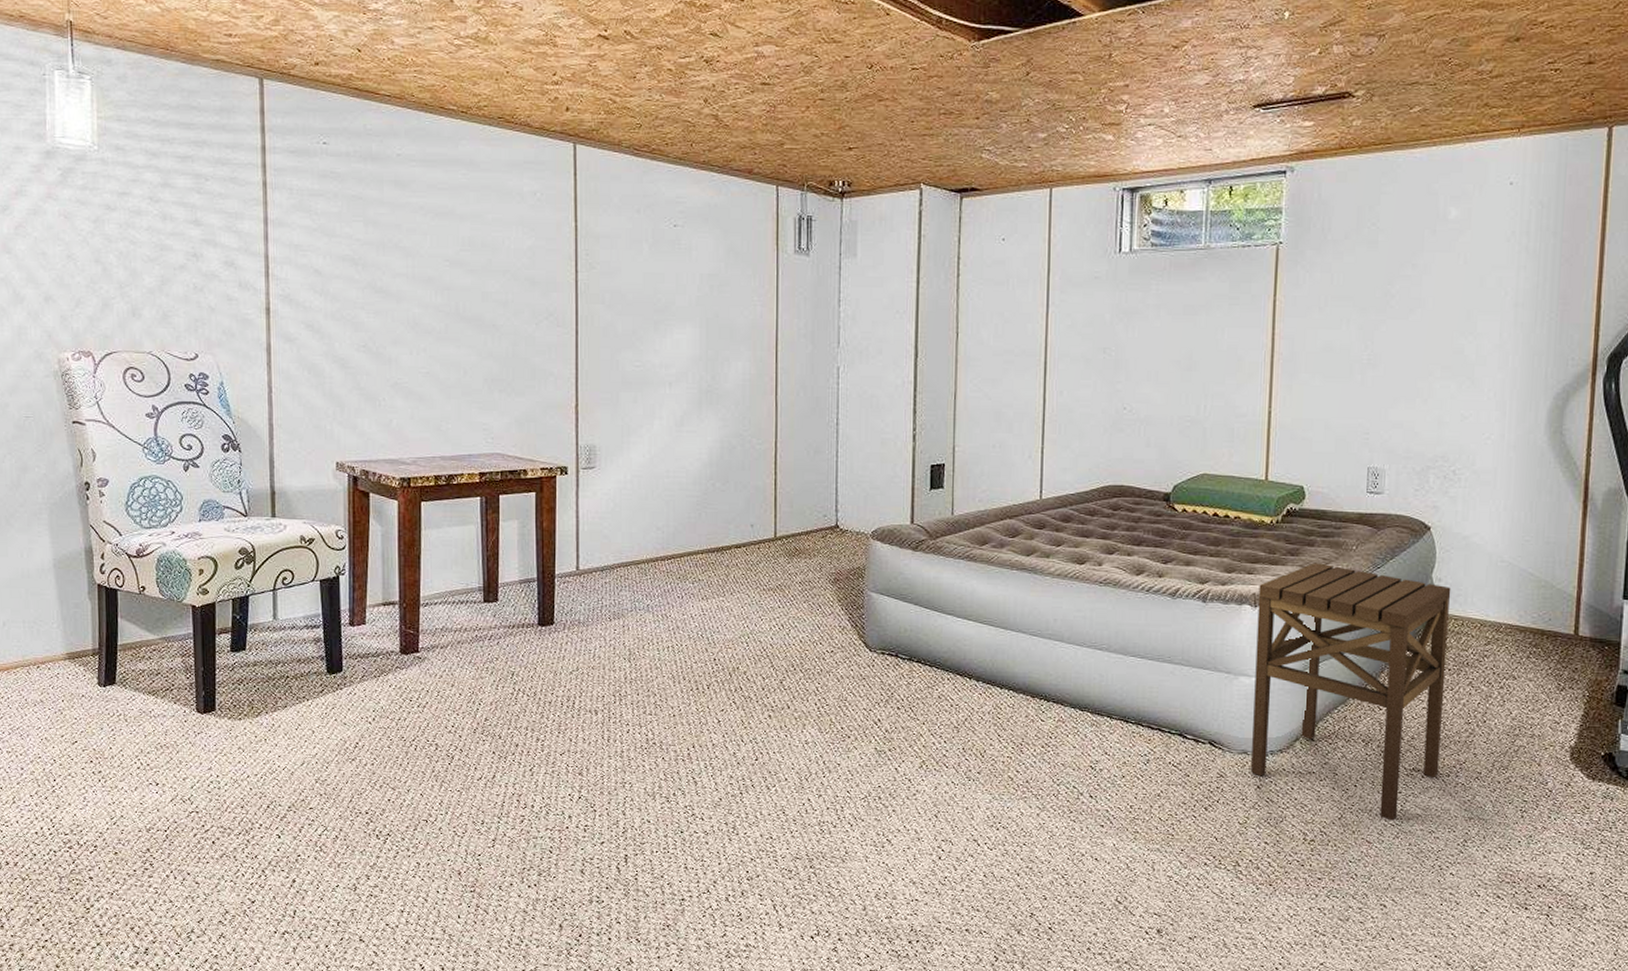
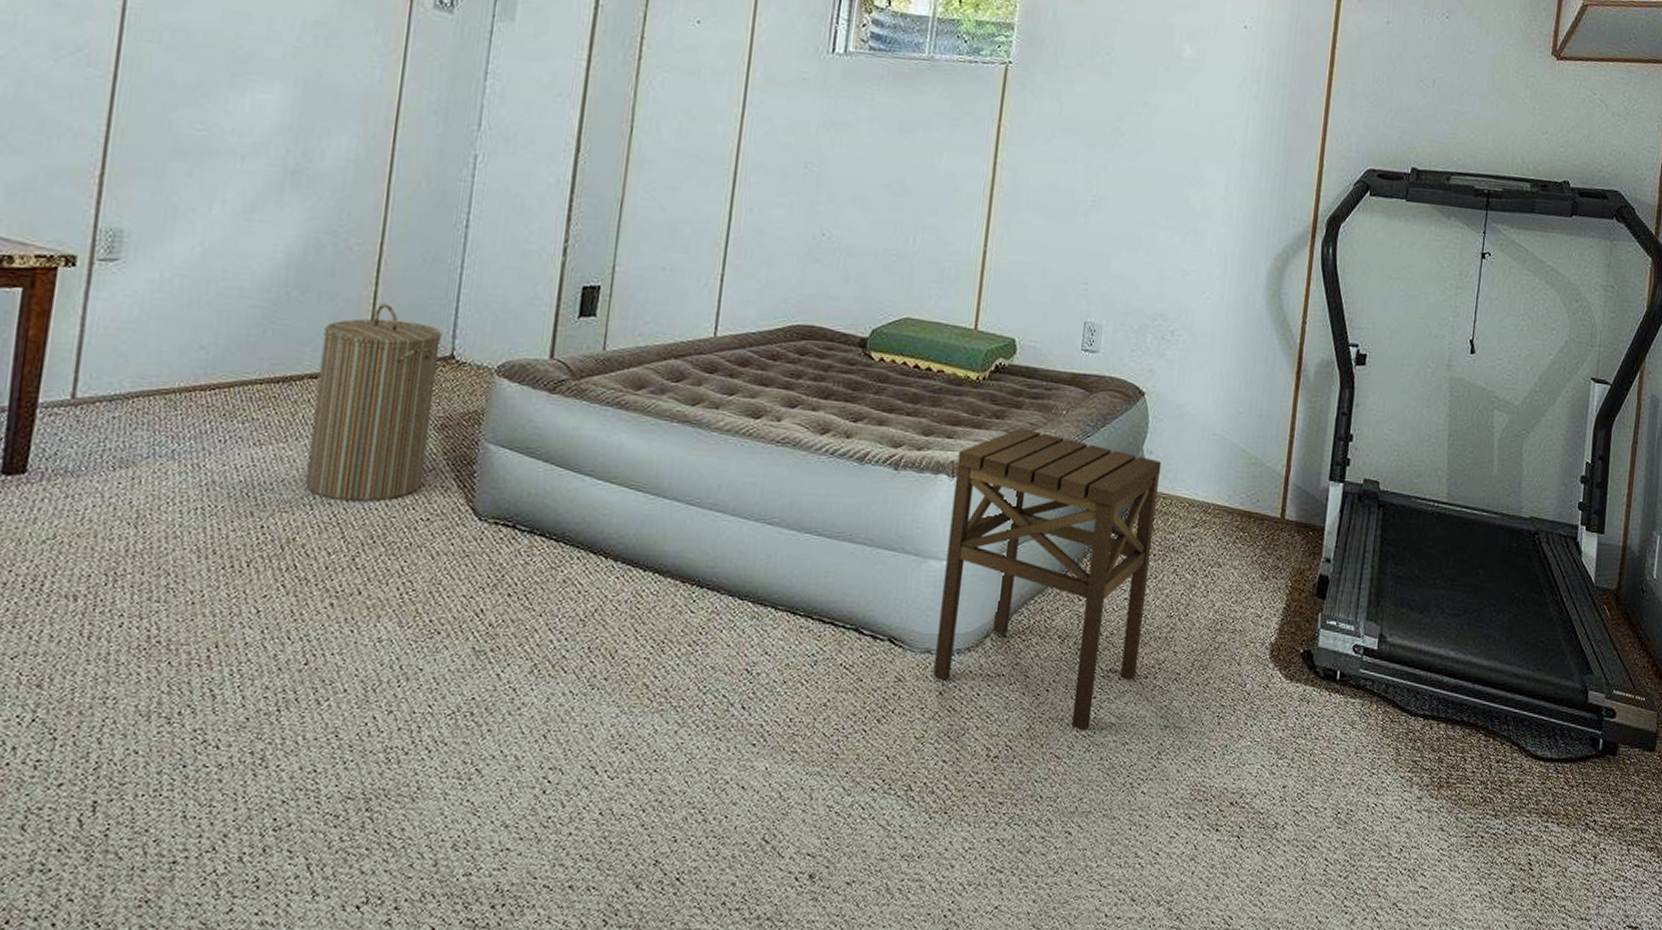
laundry hamper: none [741,488,827,640] -> present [305,303,442,503]

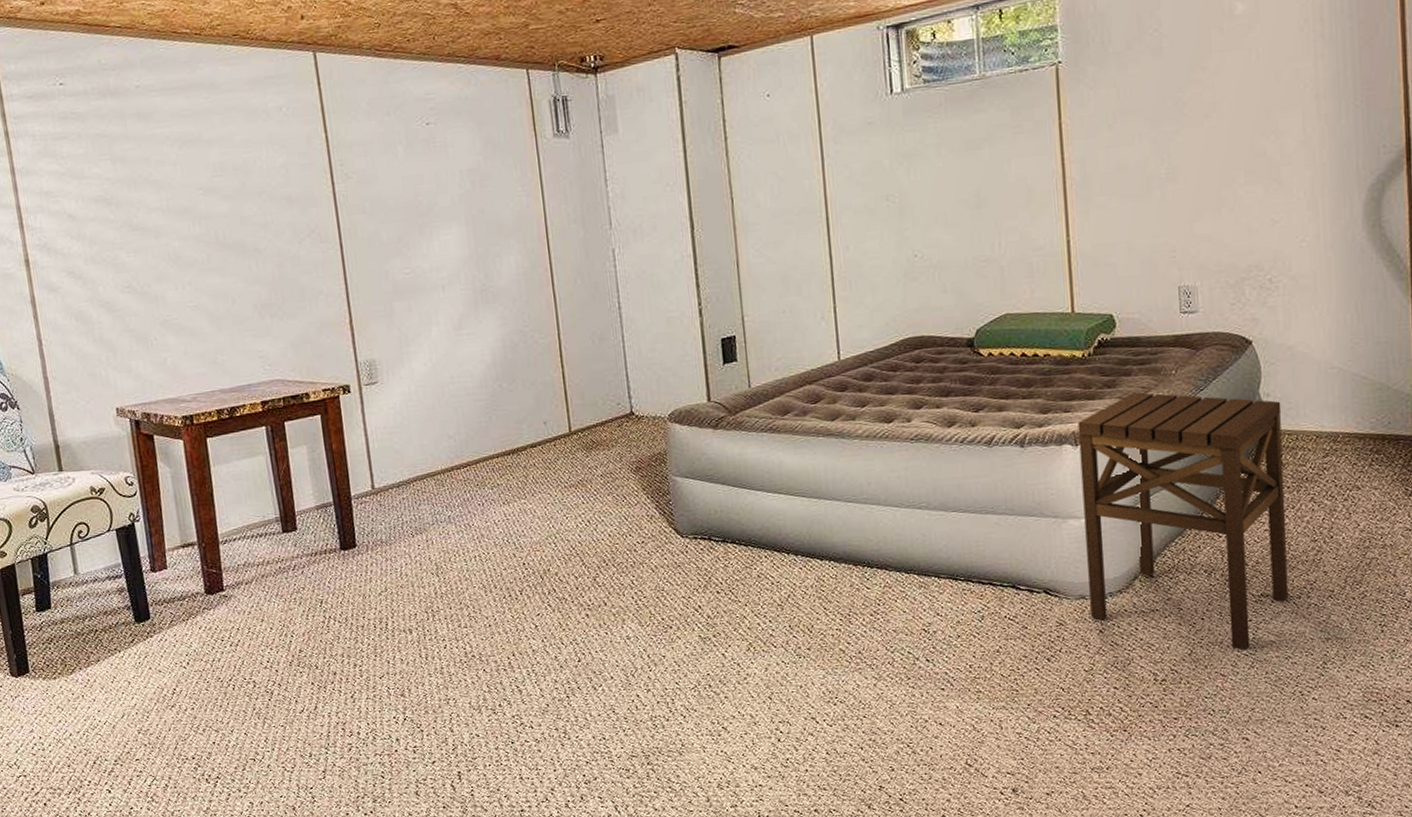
laundry hamper: present [305,303,442,503] -> none [533,380,632,537]

